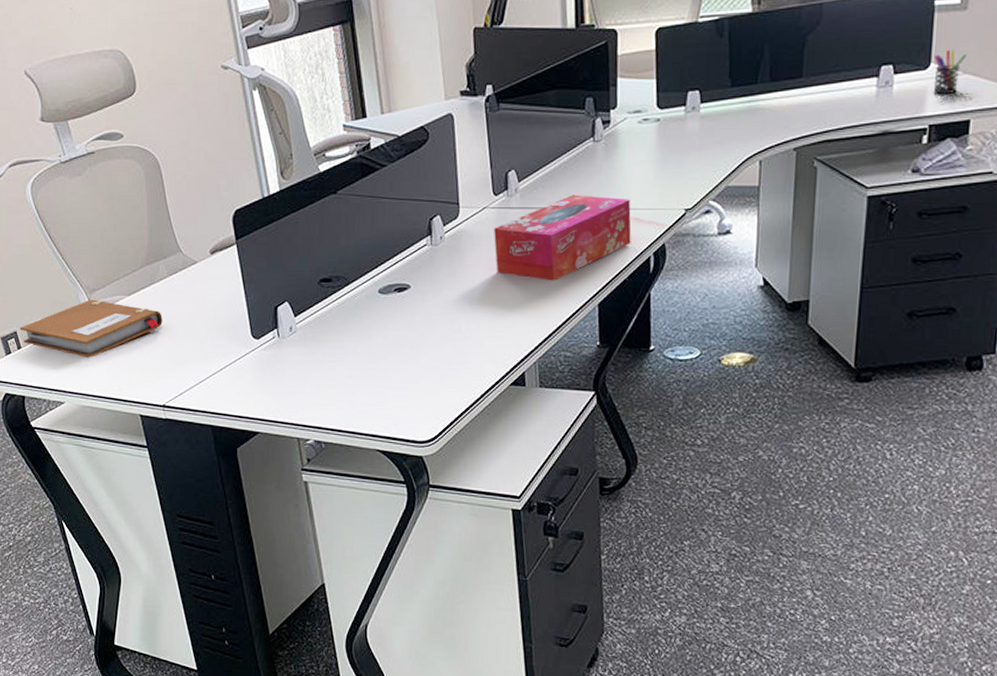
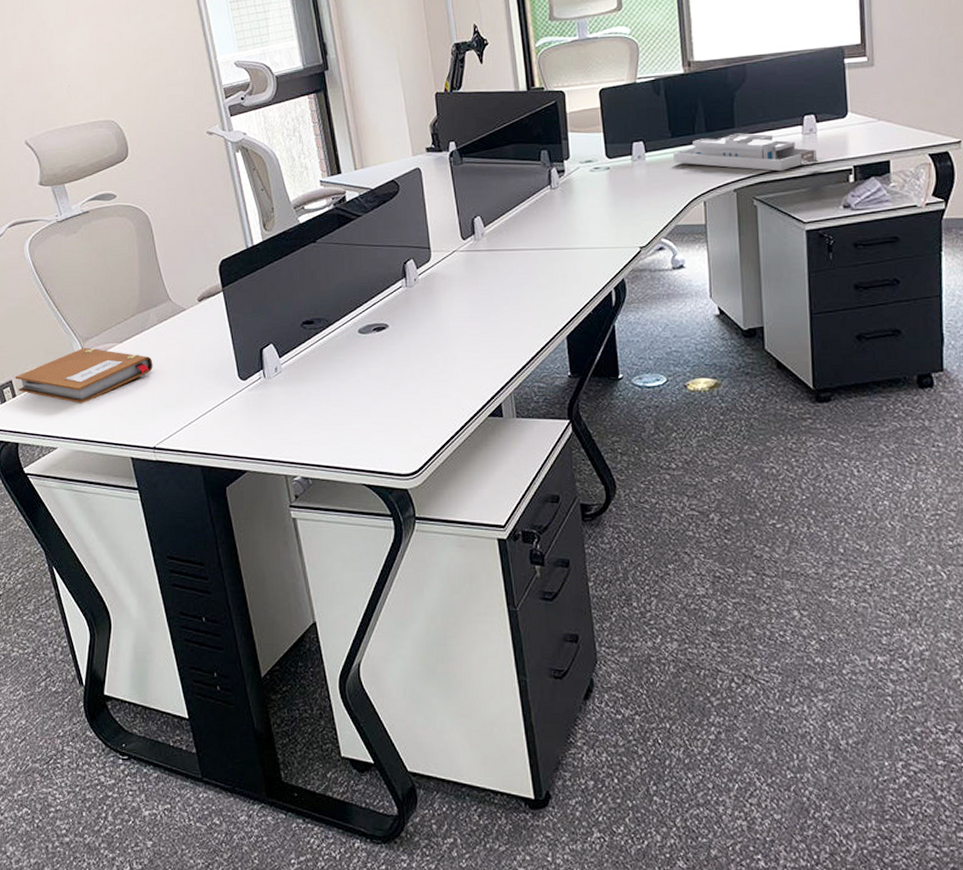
tissue box: present [494,195,631,281] -> none [464,237,593,316]
desk organizer: none [730,84,890,128] -> present [672,133,817,171]
pen holder: present [933,49,966,94] -> none [850,100,879,138]

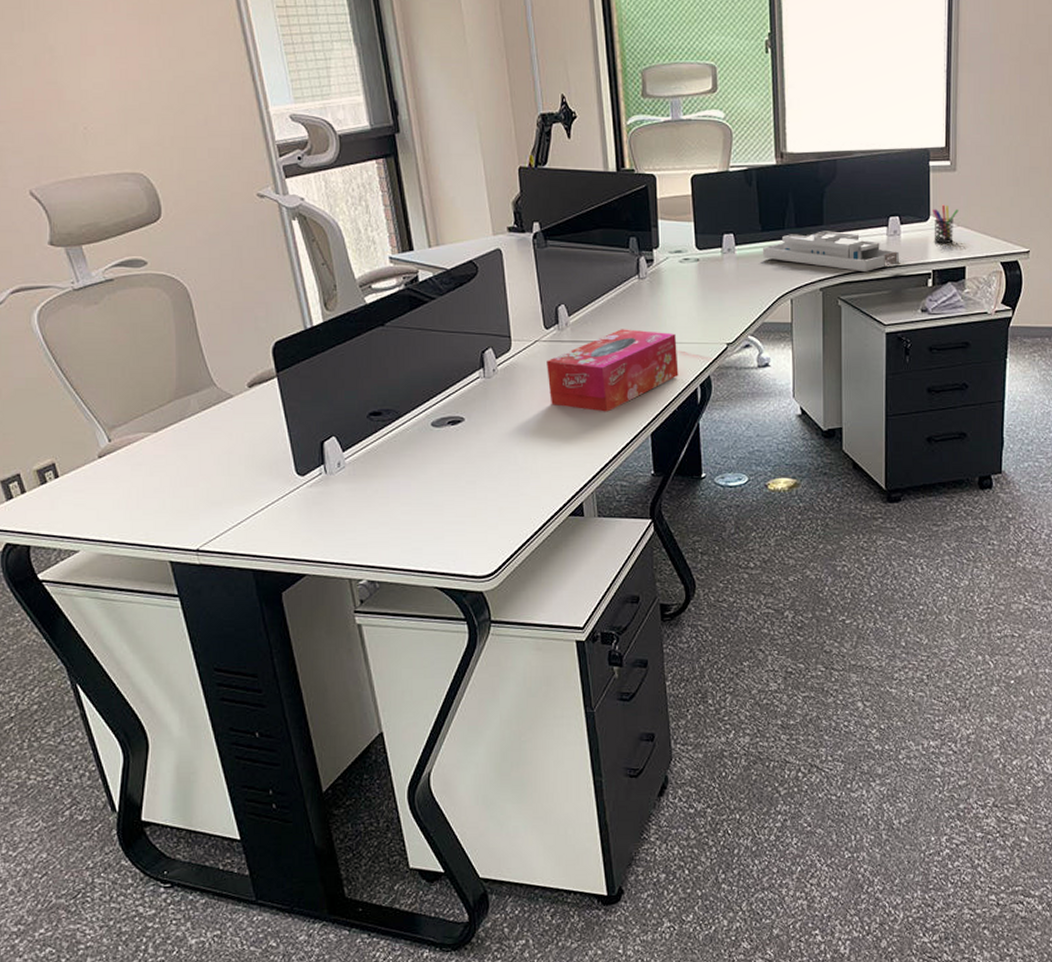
notebook: present [15,347,153,403] -> none [23,437,195,500]
tissue box: none [464,237,593,316] -> present [547,329,679,412]
pen holder: none [850,100,879,138] -> present [932,204,958,243]

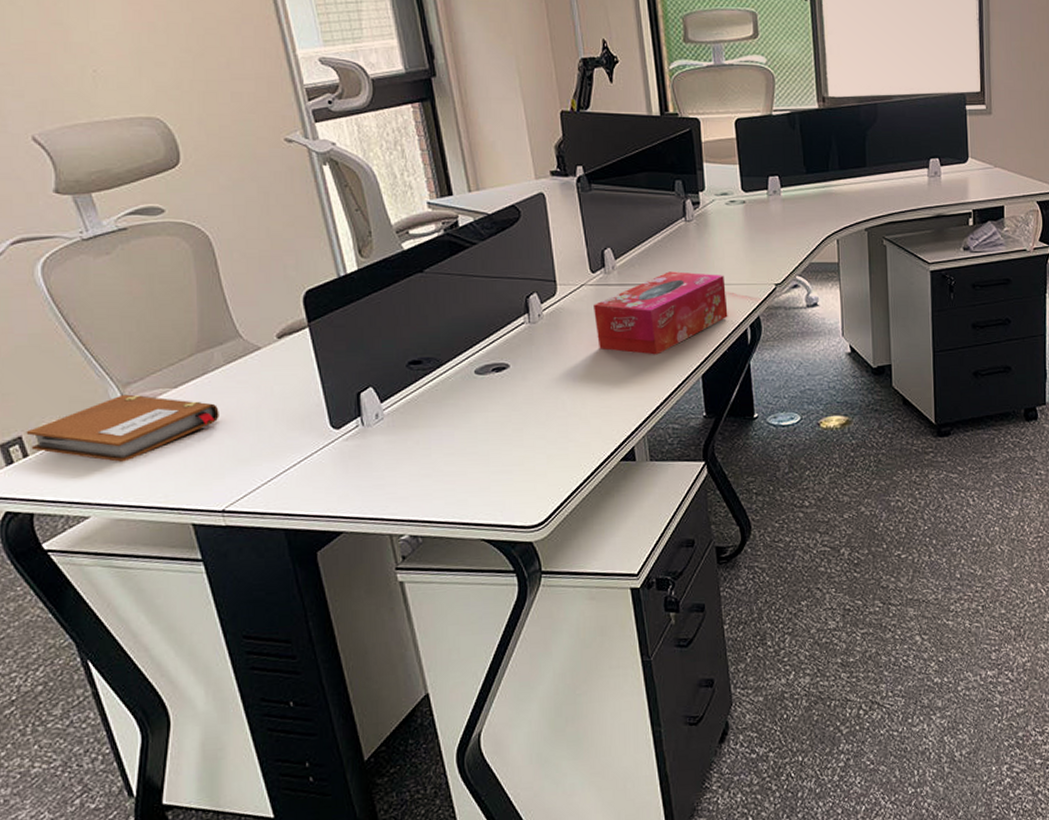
notebook: none [23,437,195,500] -> present [26,394,219,462]
desk organizer: present [762,231,899,271] -> none [807,172,940,212]
pen holder: present [932,204,958,243] -> none [970,146,995,183]

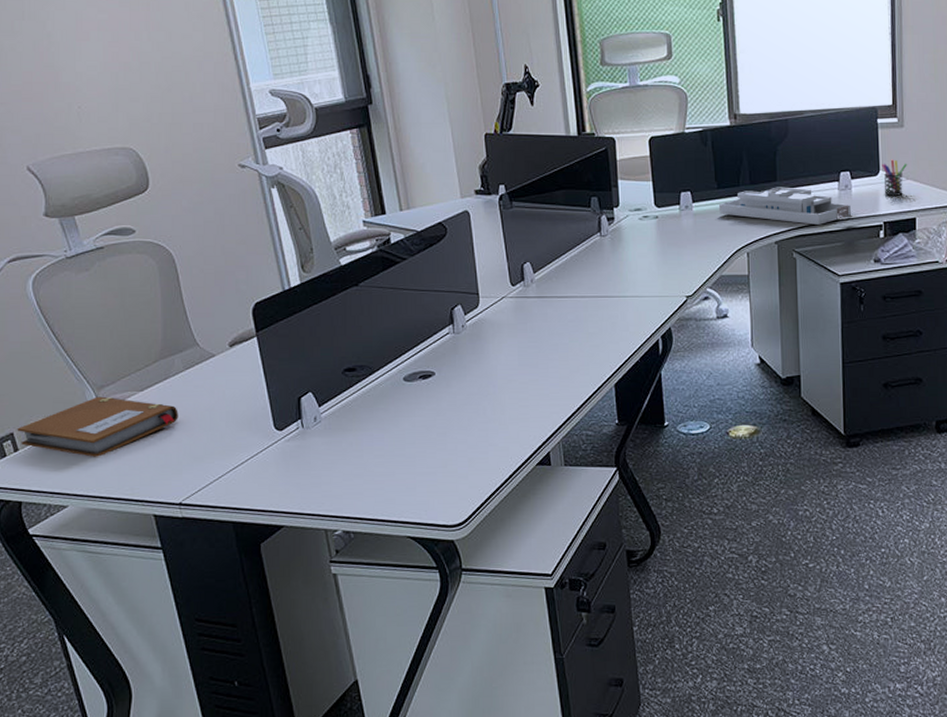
tissue box: present [594,271,728,355] -> none [513,284,640,364]
desk organizer: none [807,172,940,212] -> present [718,187,851,225]
pen holder: none [970,146,995,183] -> present [882,159,907,196]

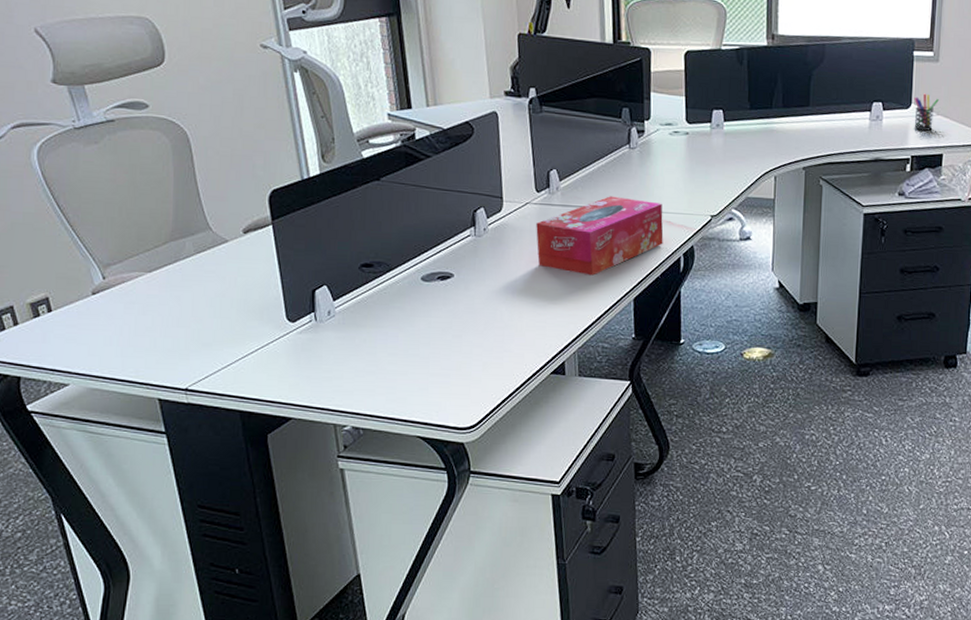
notebook: present [17,396,178,457] -> none [17,274,188,337]
tissue box: none [513,284,640,364] -> present [536,196,664,276]
desk organizer: present [718,187,851,225] -> none [749,112,880,154]

